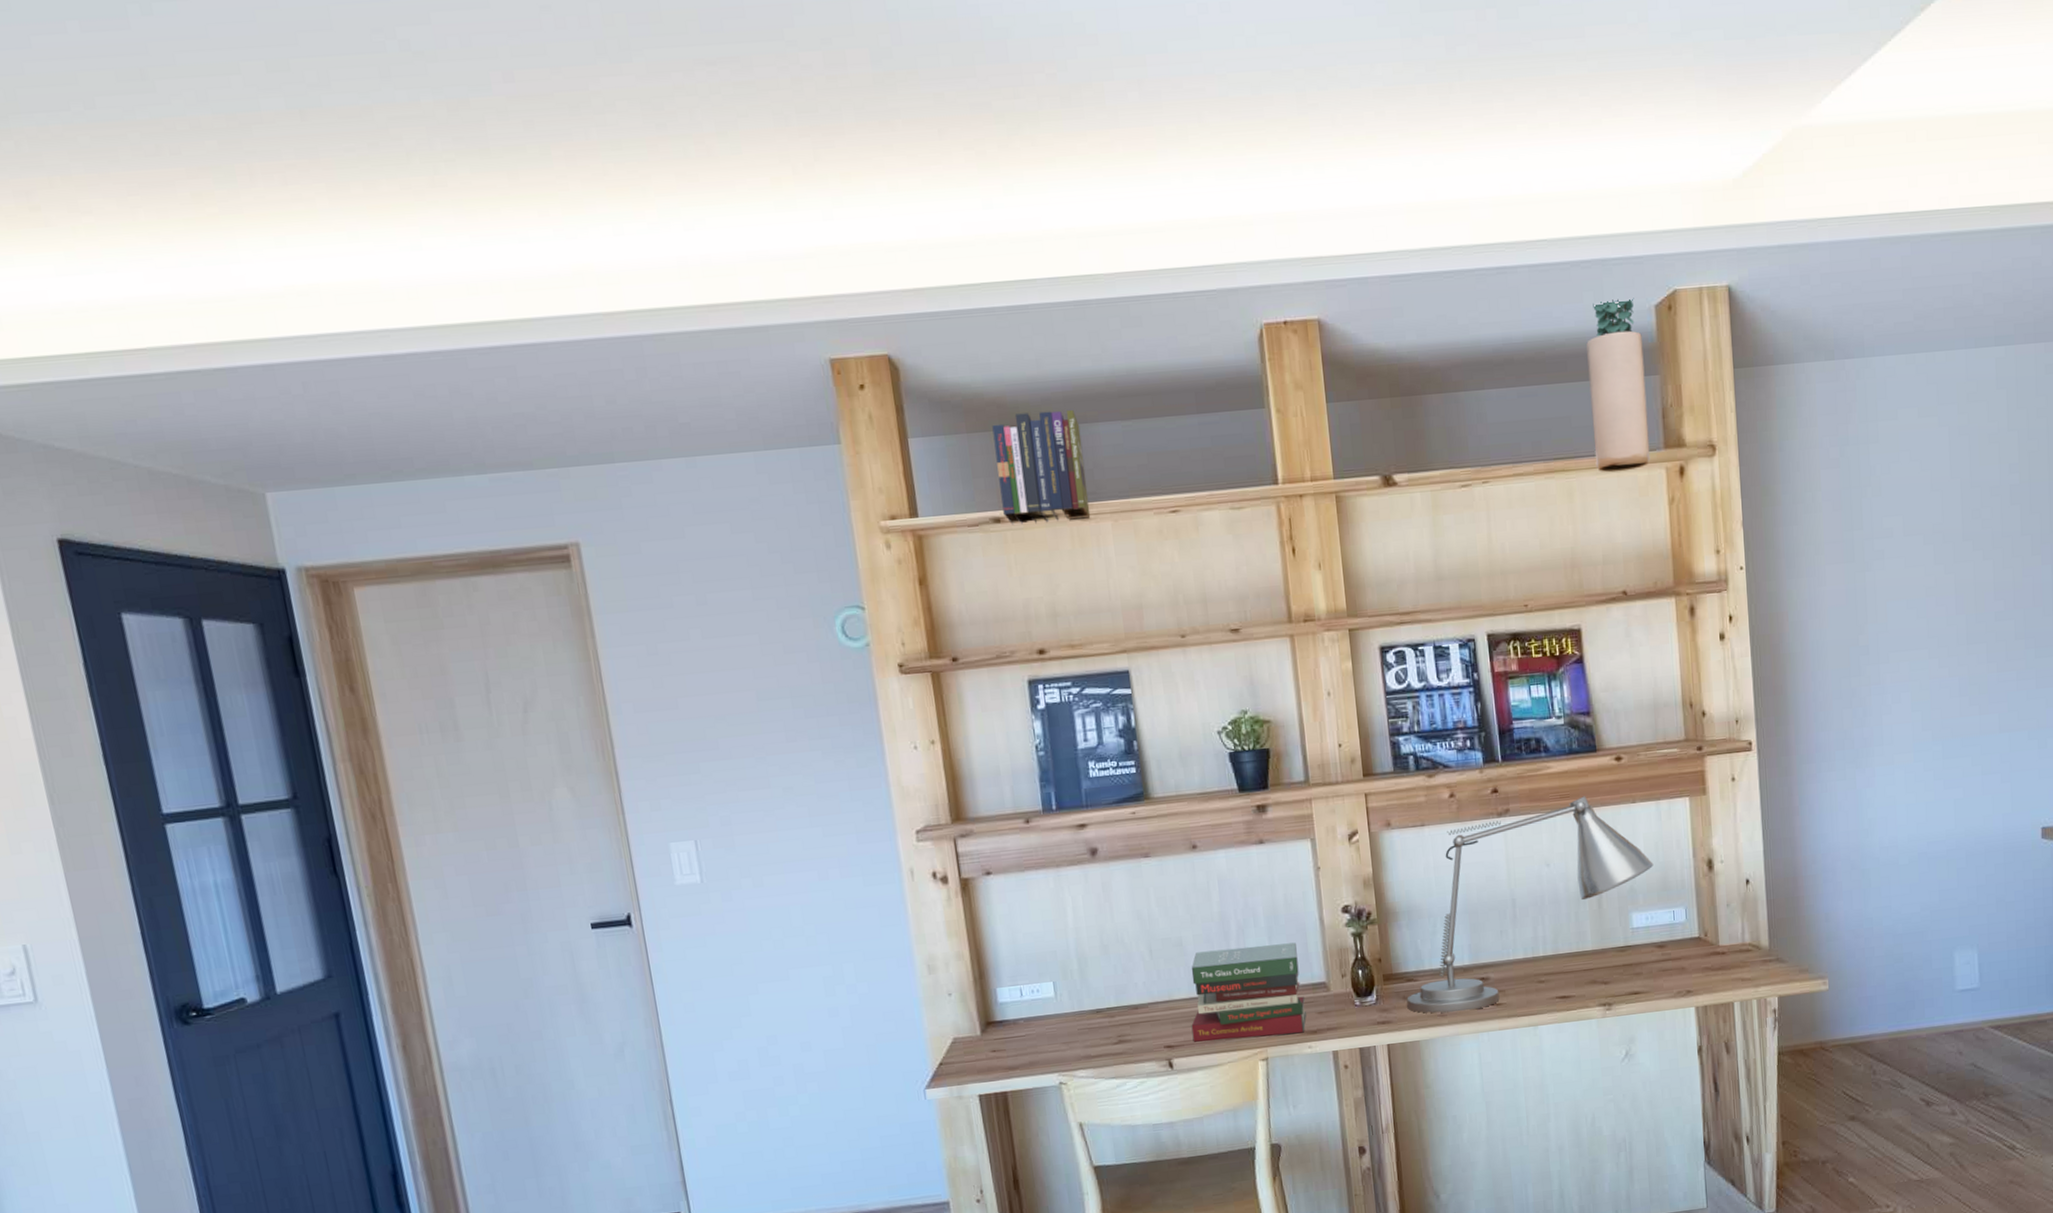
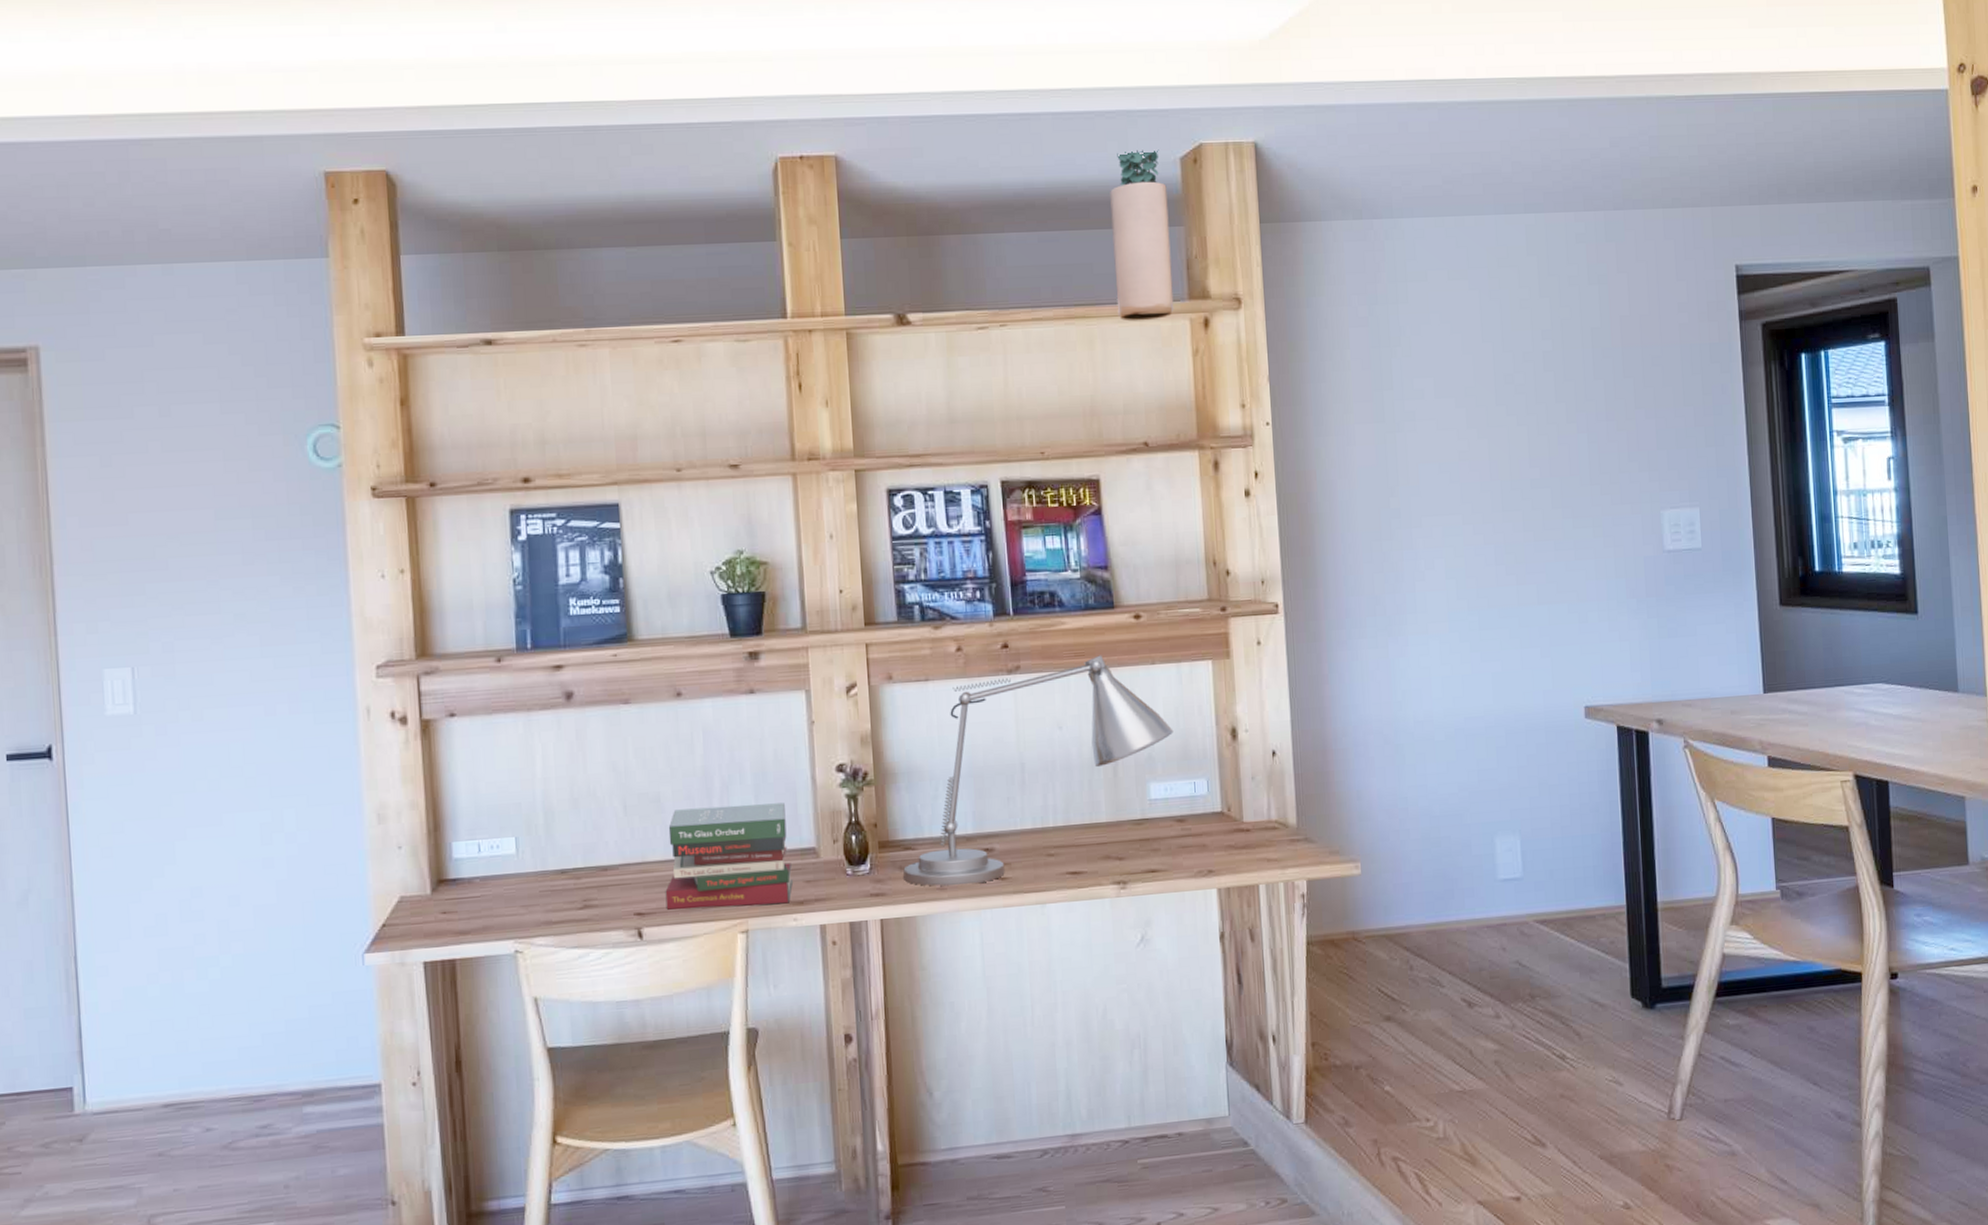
books: present [992,410,1091,525] -> none [490,234,588,348]

